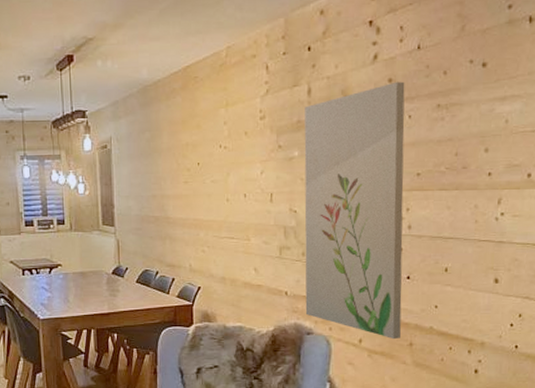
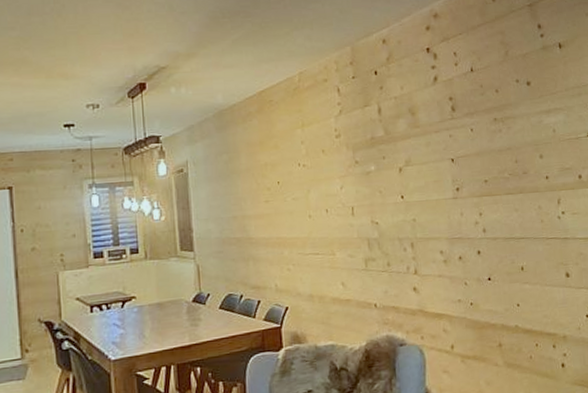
wall art: present [304,81,405,340] -> none [377,99,490,342]

